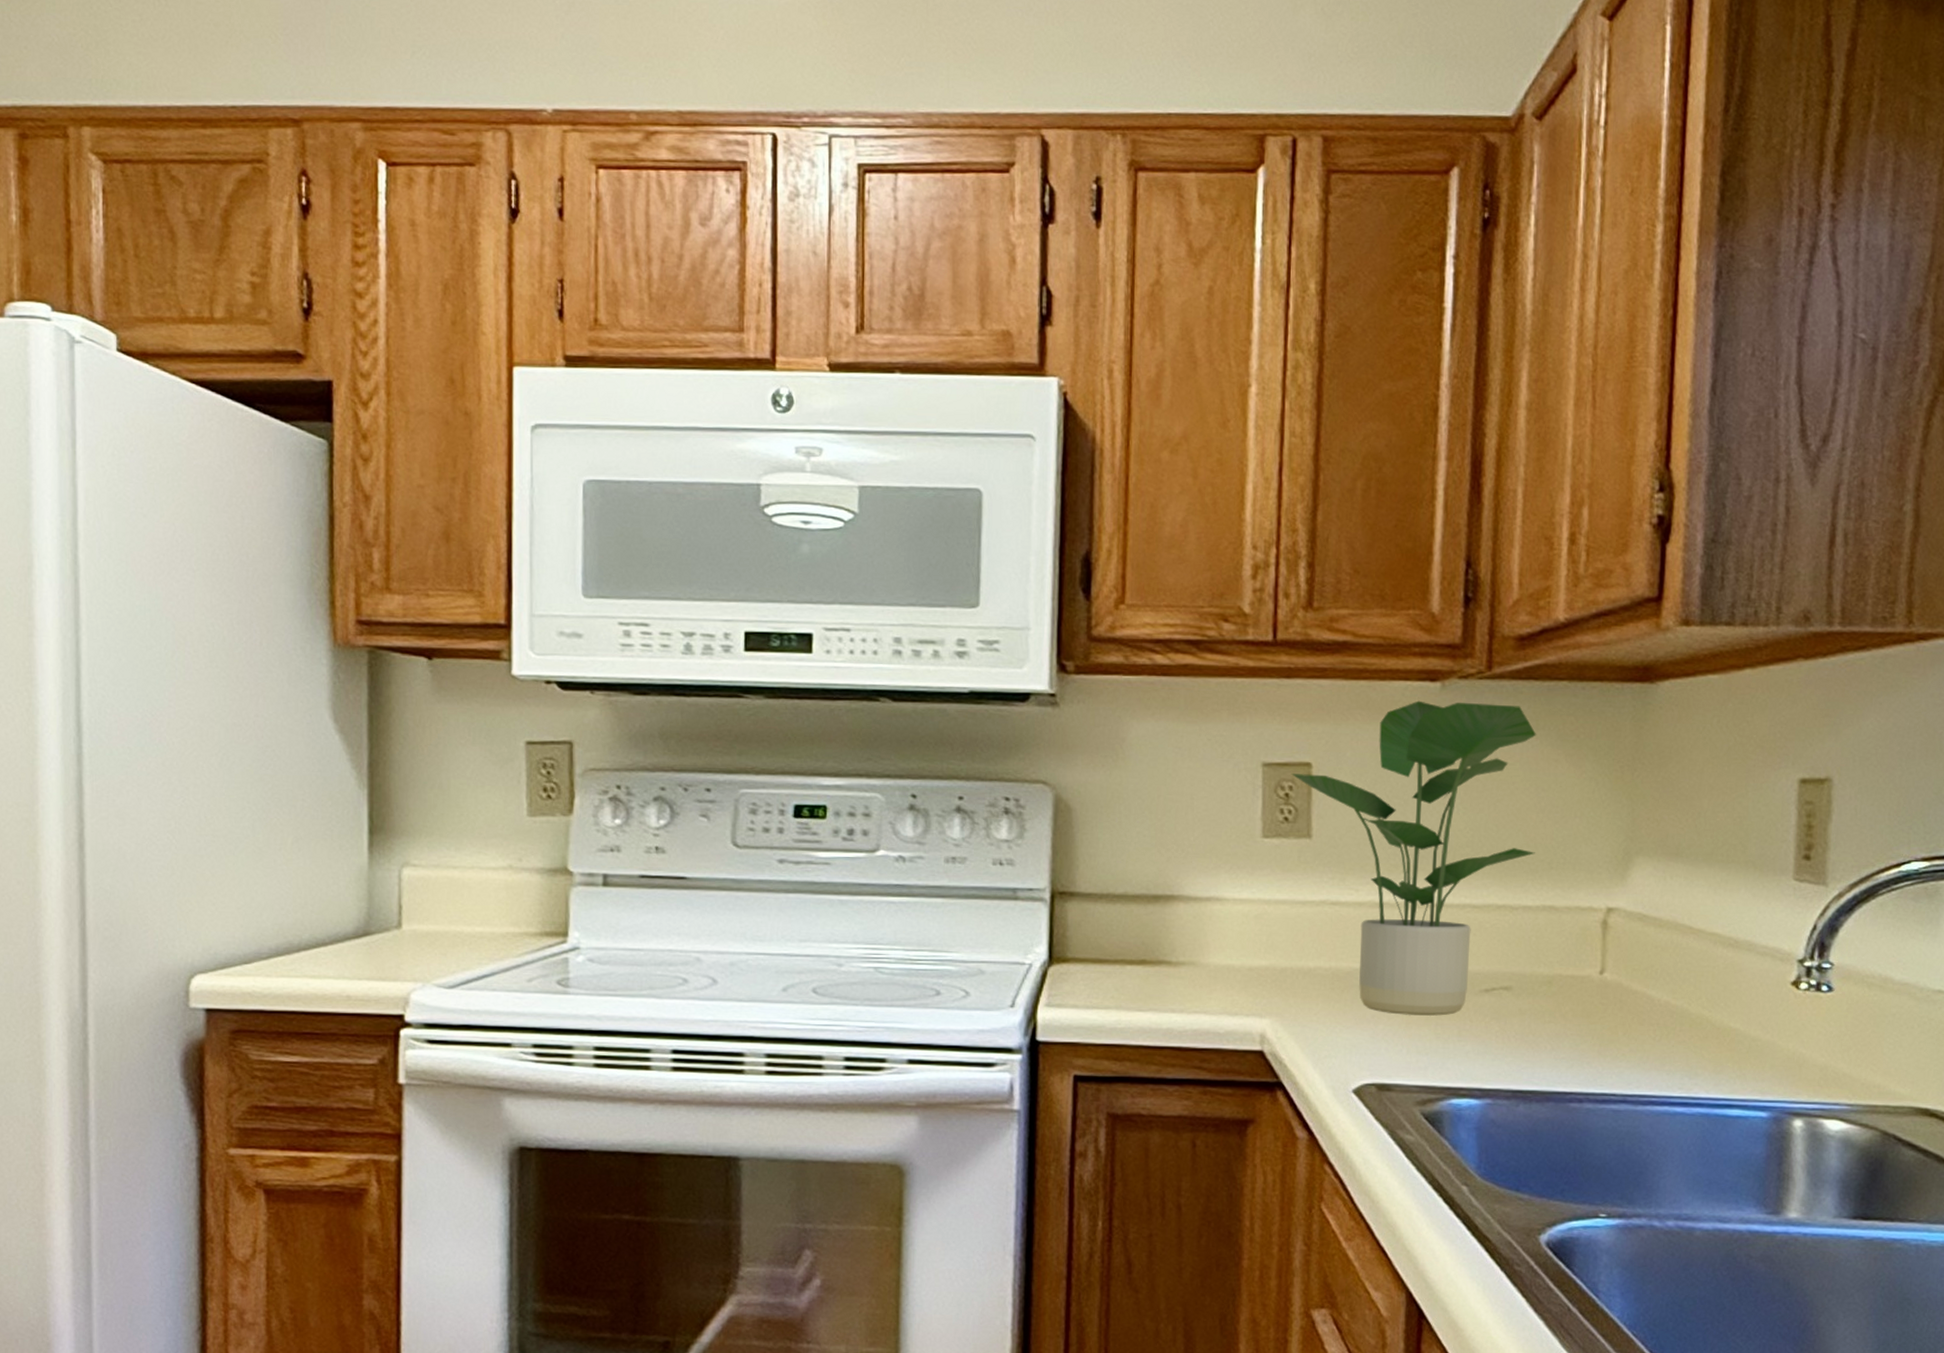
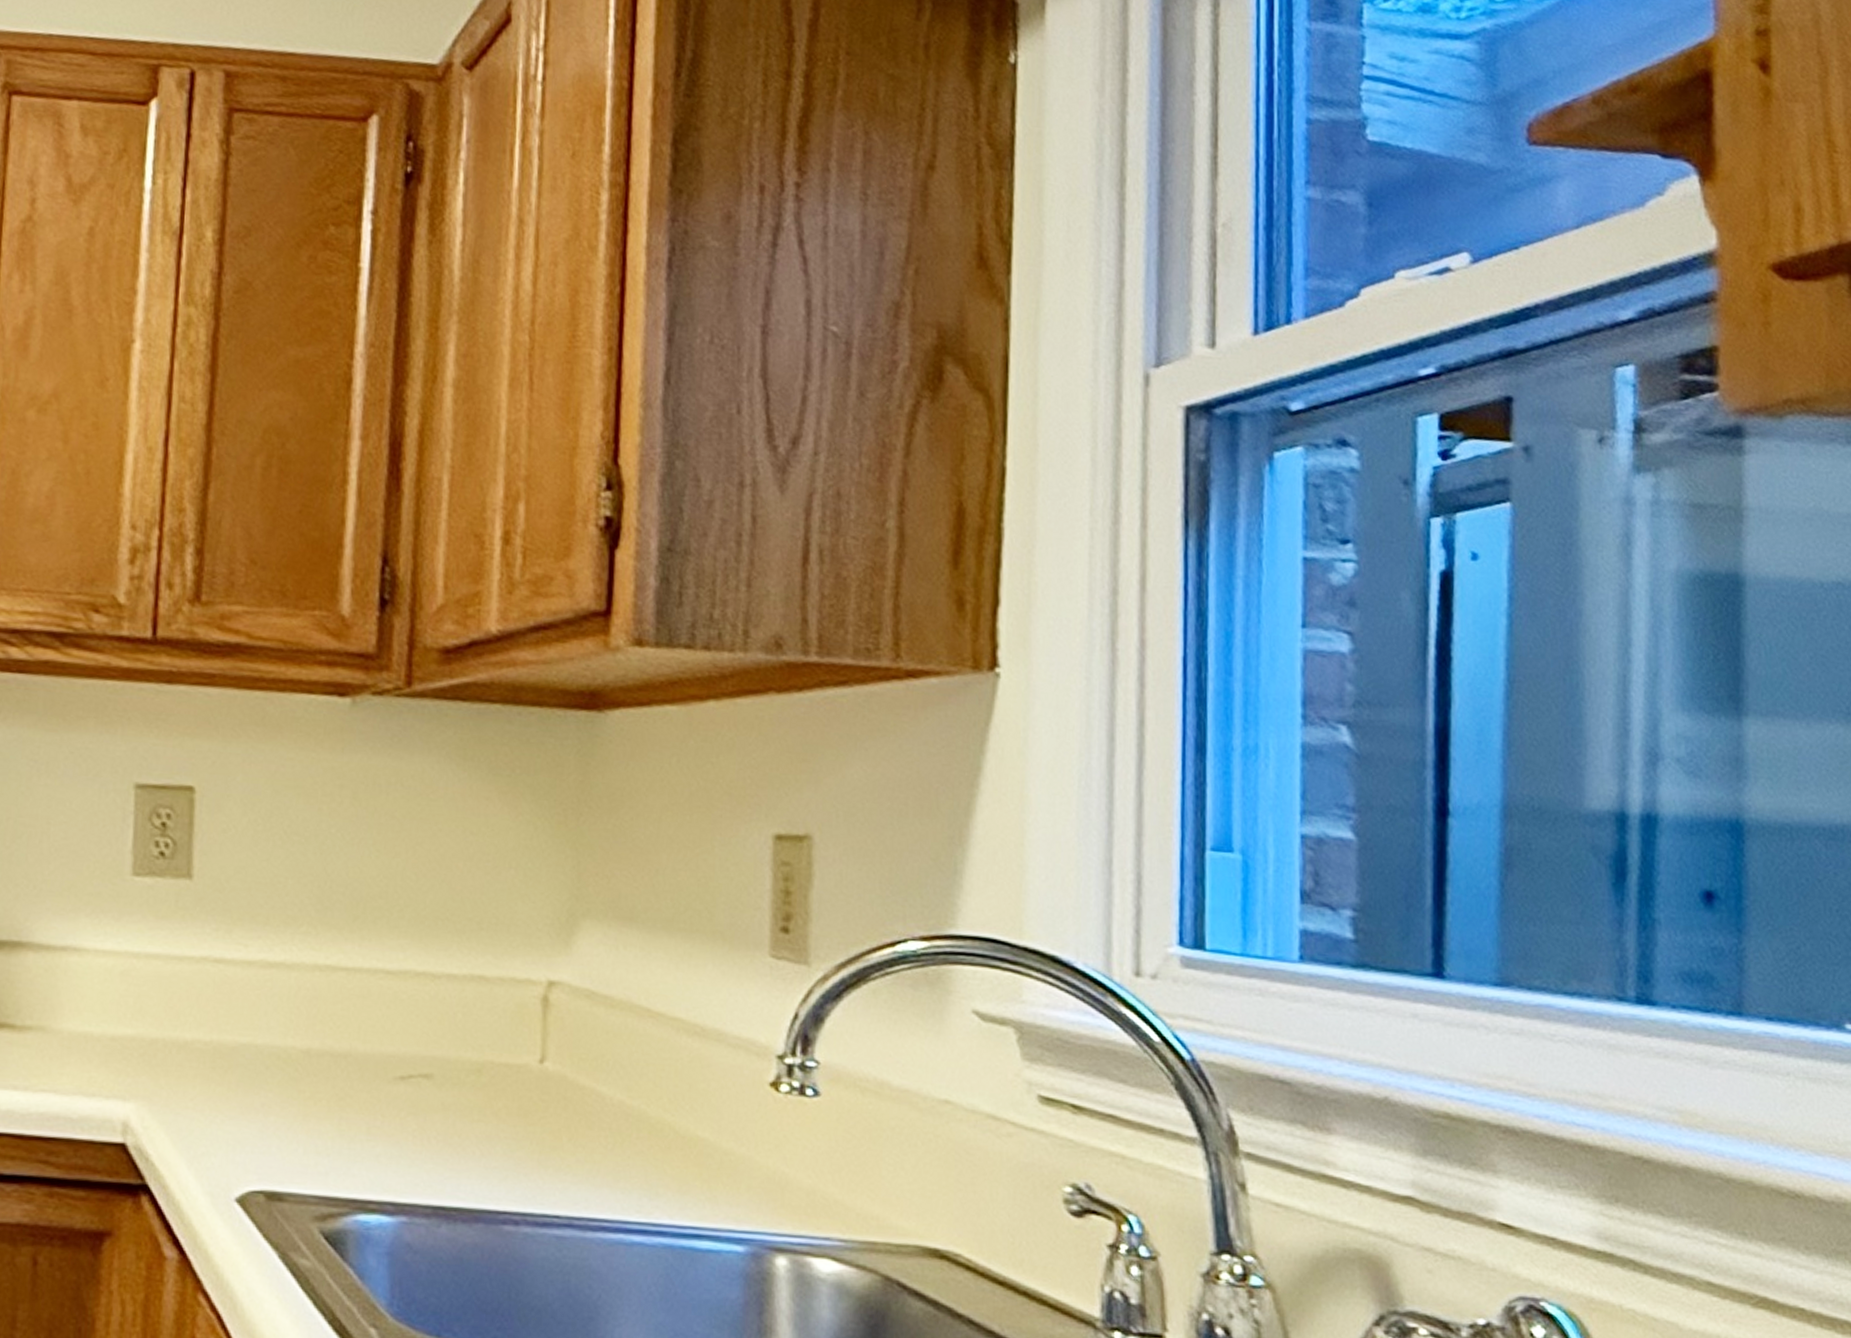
potted plant: present [1291,700,1537,1017] -> none [169,718,465,1108]

